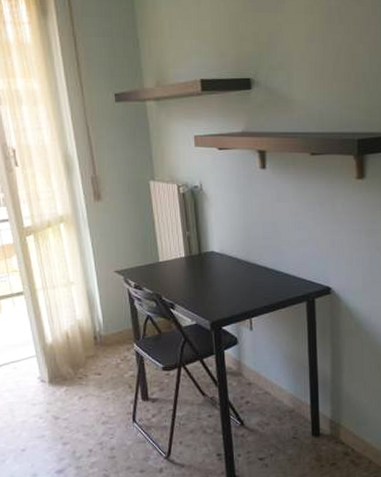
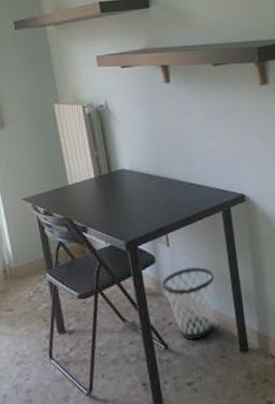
wastebasket: none [242,351,293,419] -> present [161,267,215,340]

